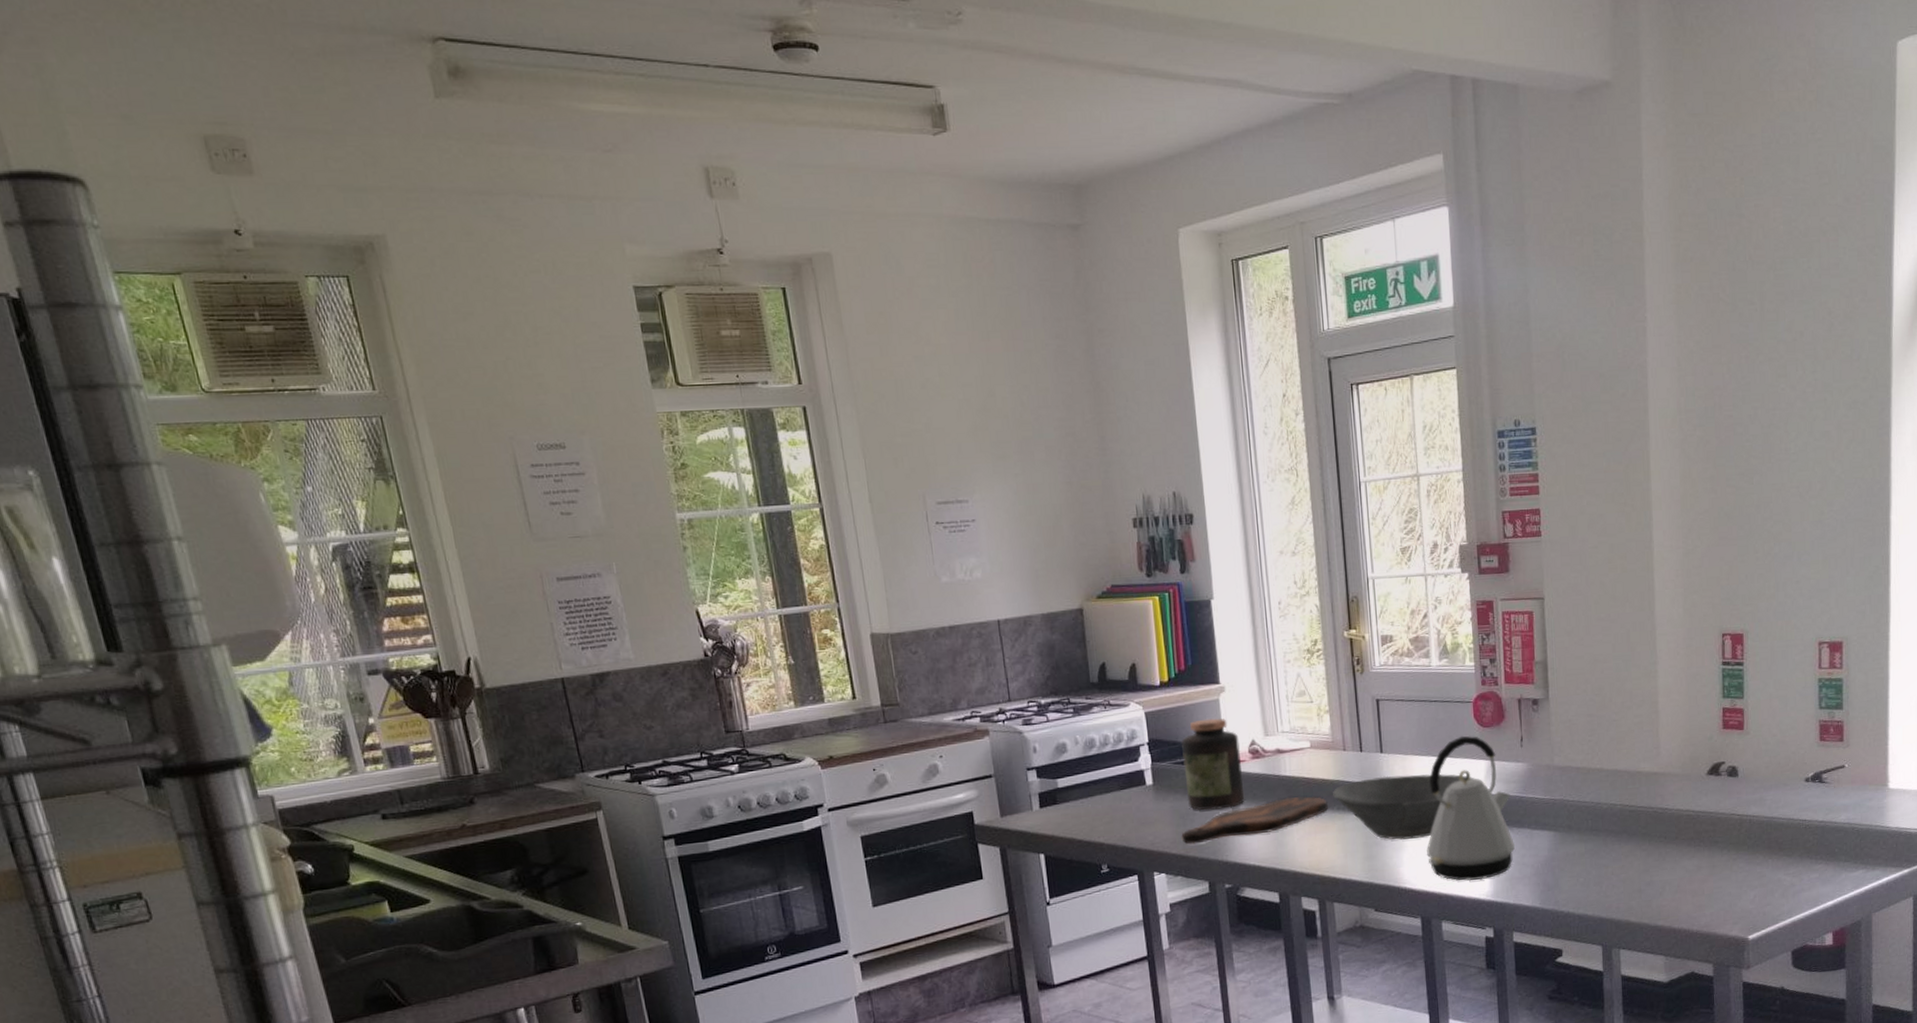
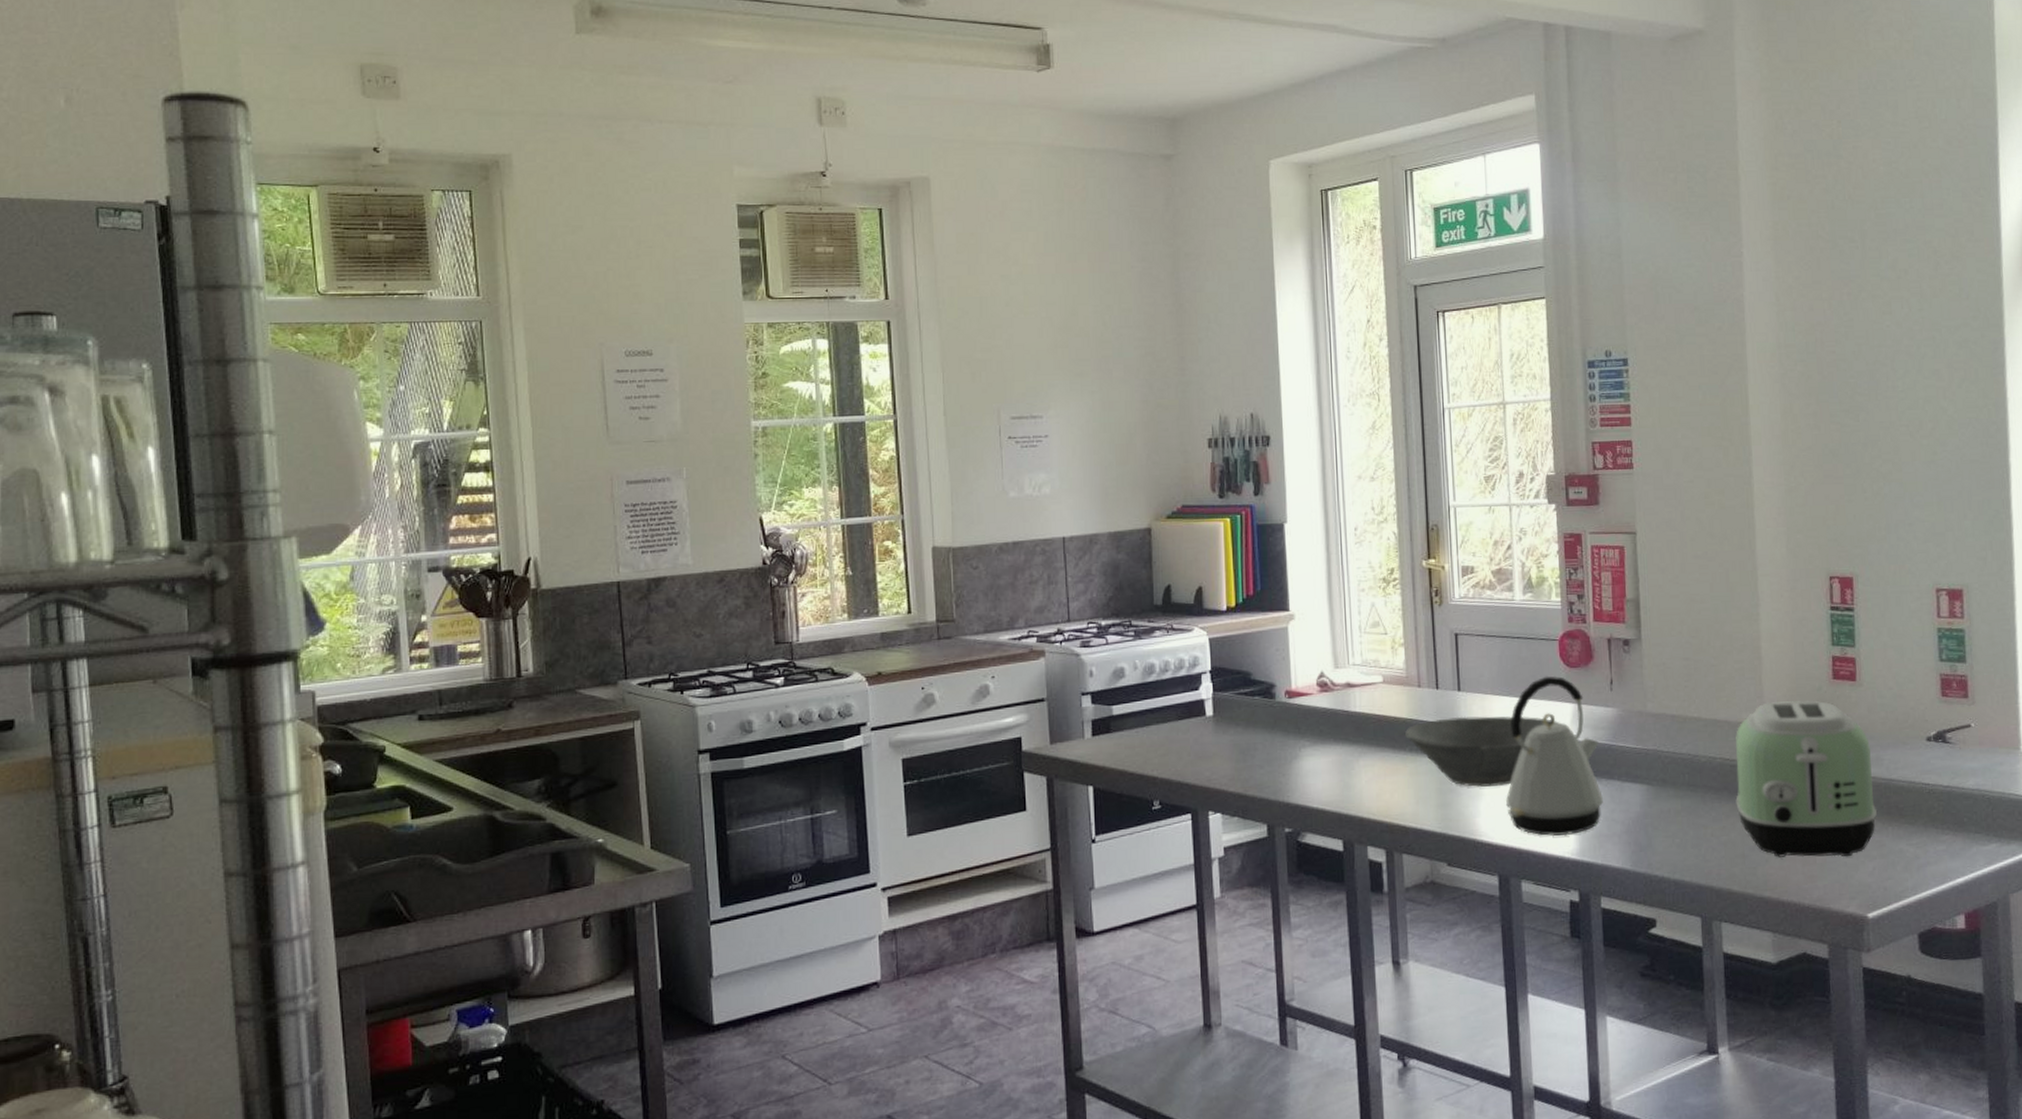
jar: present [1181,718,1245,811] -> none [1246,647,1311,746]
cutting board: present [1181,796,1328,845] -> none [1240,735,1399,783]
toaster: none [1633,749,1760,891] -> present [1735,700,1878,858]

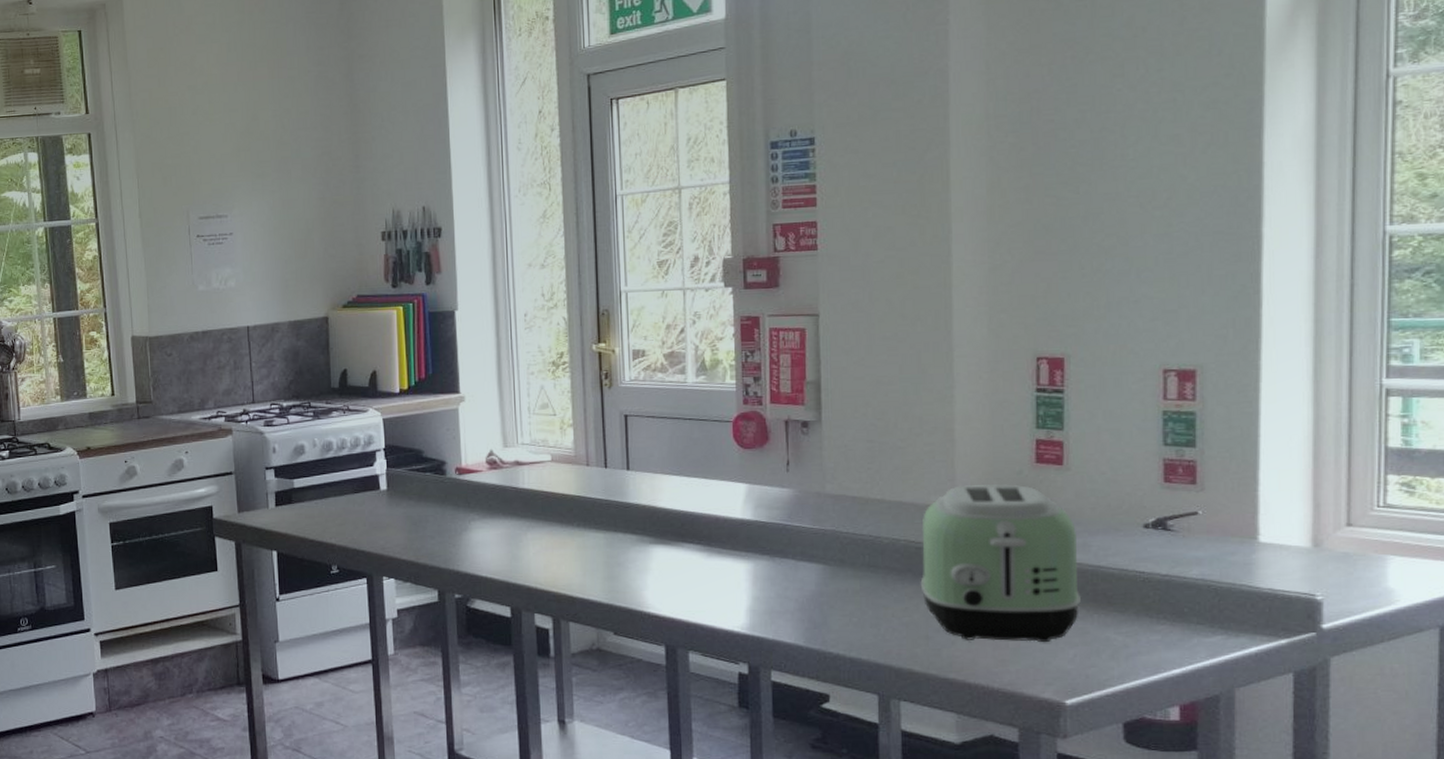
bowl: present [1405,716,1560,787] -> none [573,494,732,562]
kettle: present [1506,676,1603,836] -> none [674,456,776,611]

